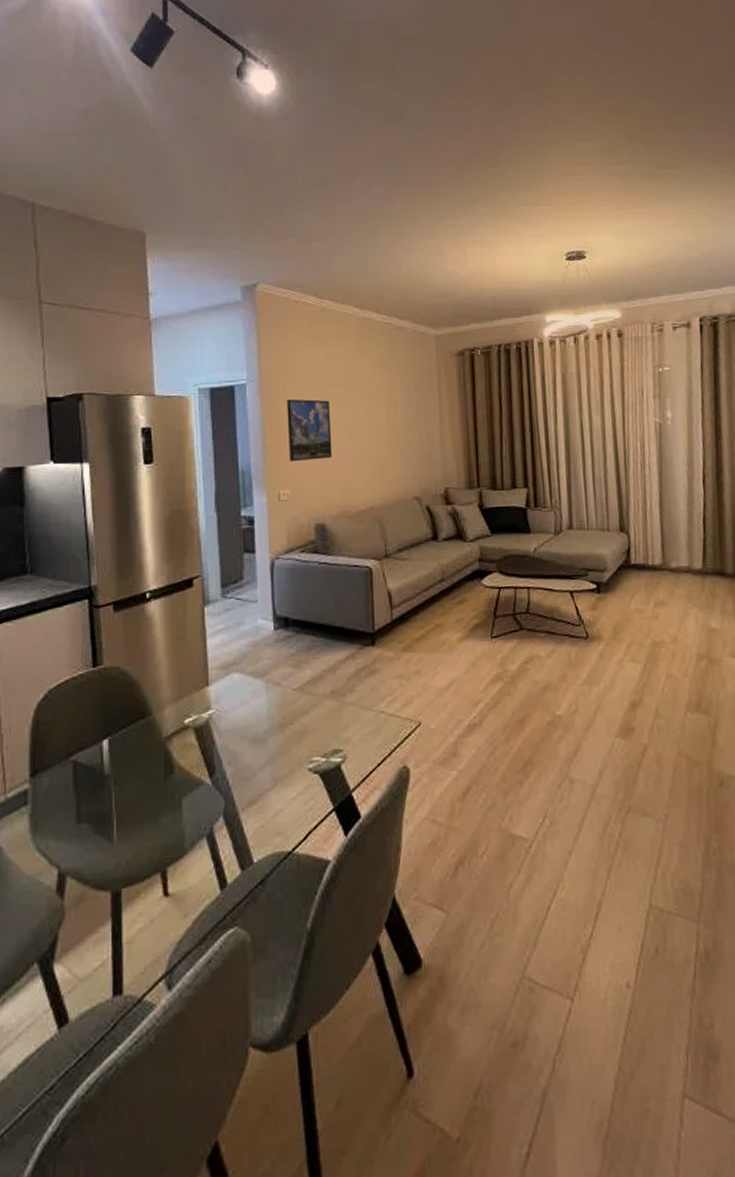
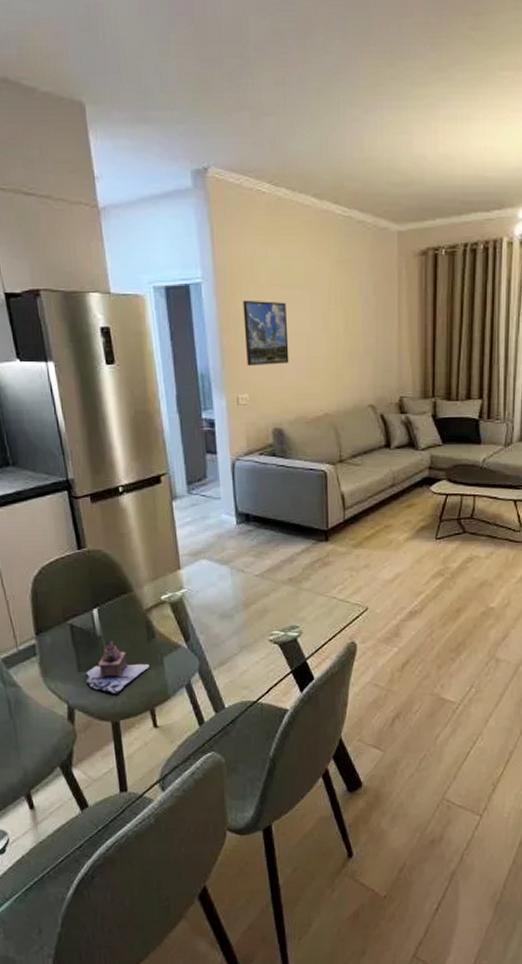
teapot: none [84,780,166,852] -> present [85,641,150,694]

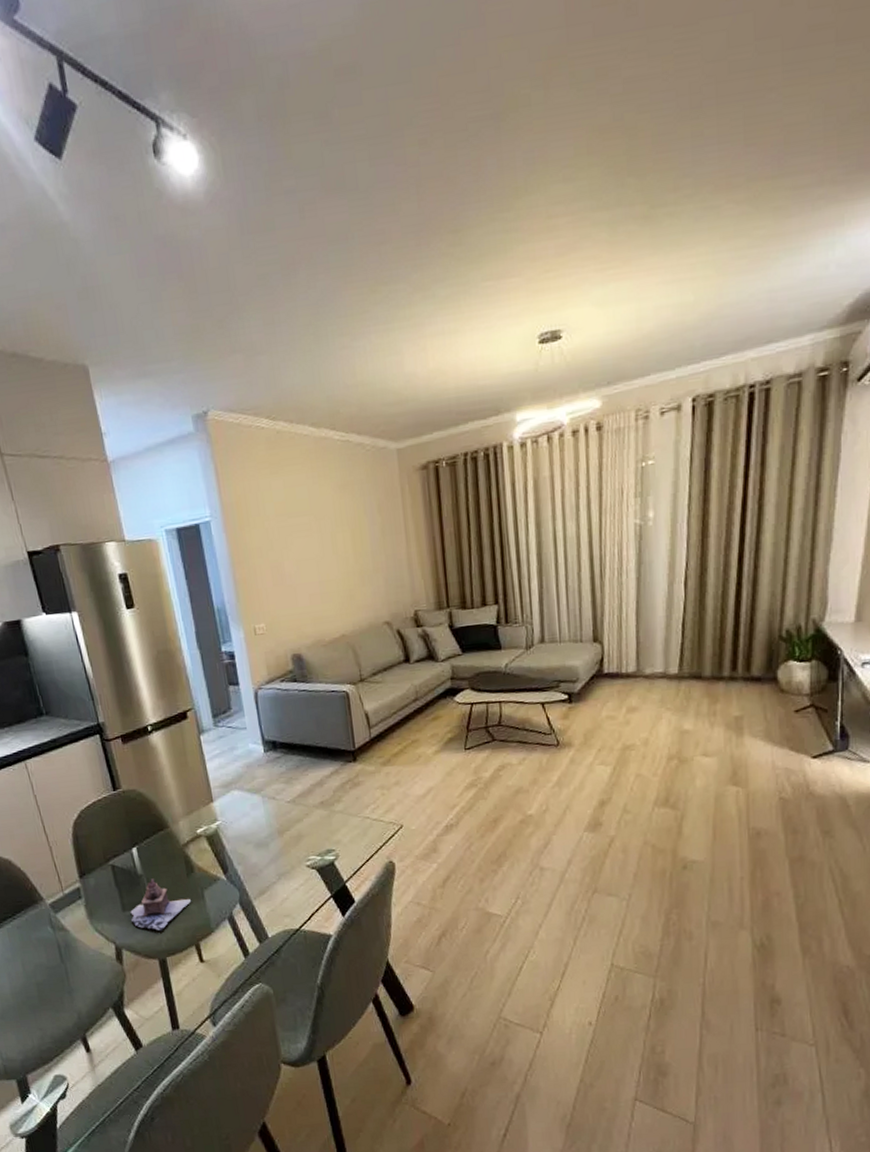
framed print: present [243,300,289,367] -> none [251,530,302,597]

